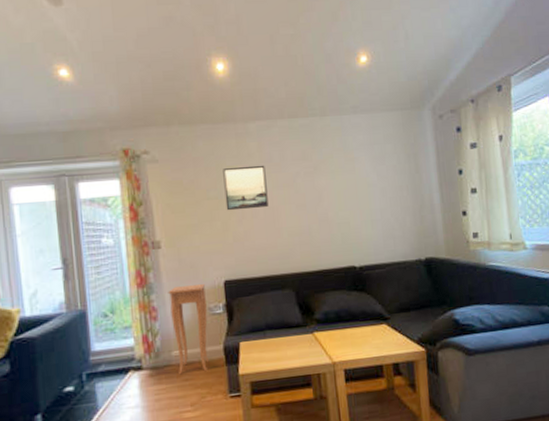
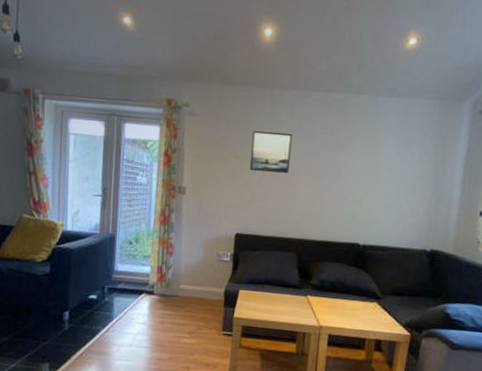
side table: present [168,284,210,374] -> none [183,230,219,307]

